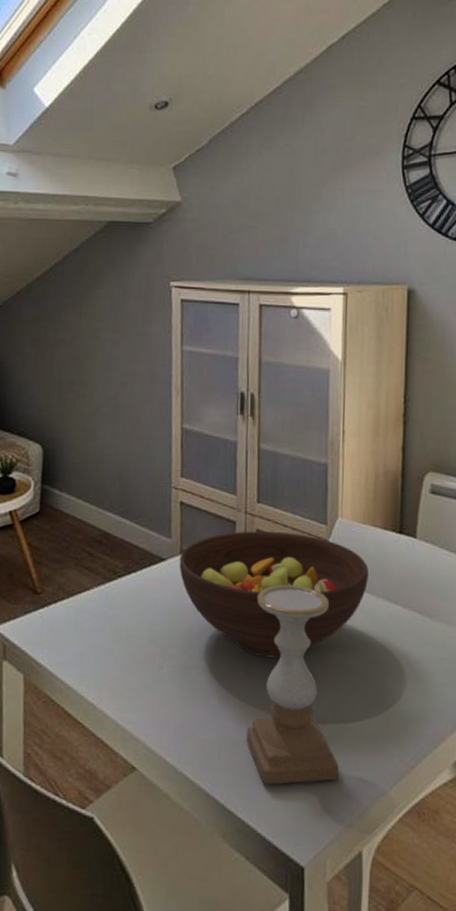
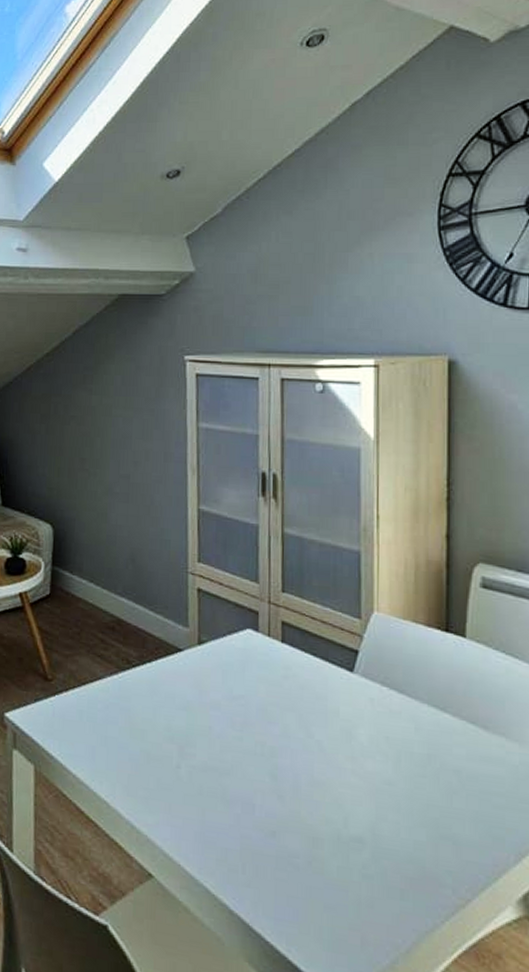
fruit bowl: present [179,531,369,659] -> none [197,622,410,766]
candle holder: present [246,585,340,785] -> none [274,683,382,909]

